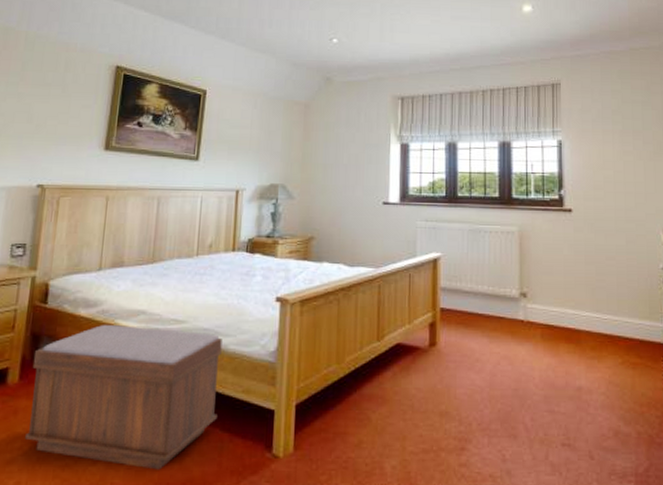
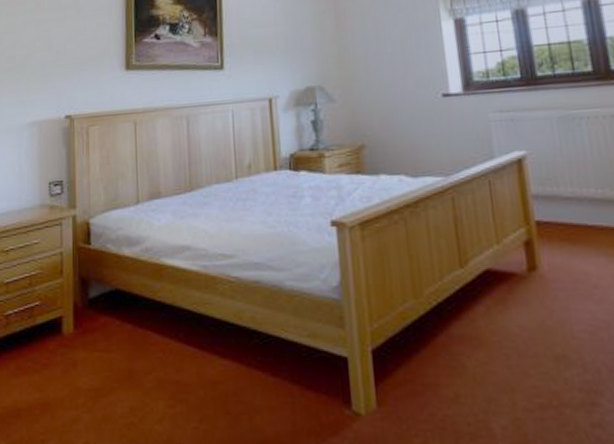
bench: present [24,325,223,470] -> none [84,264,283,430]

